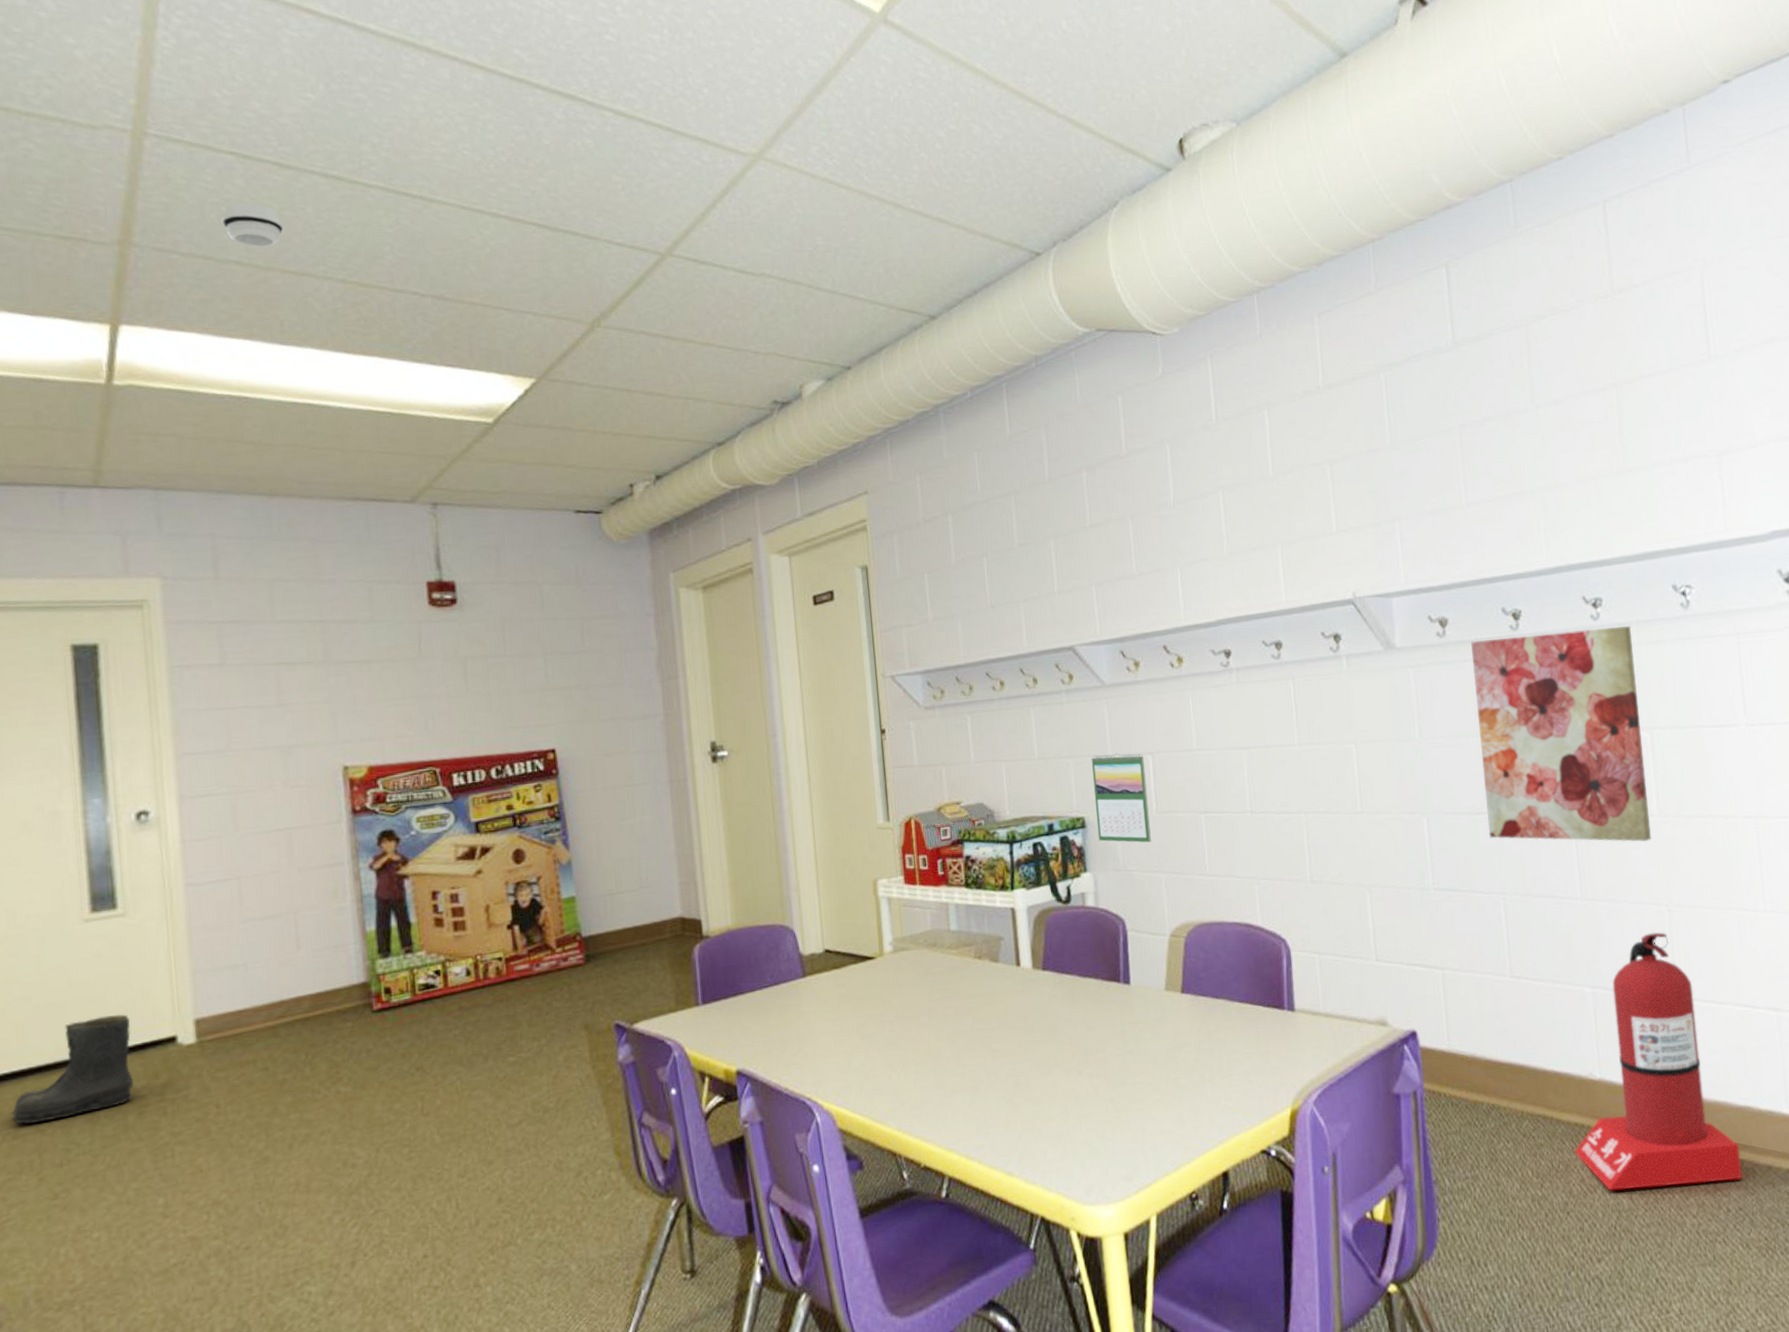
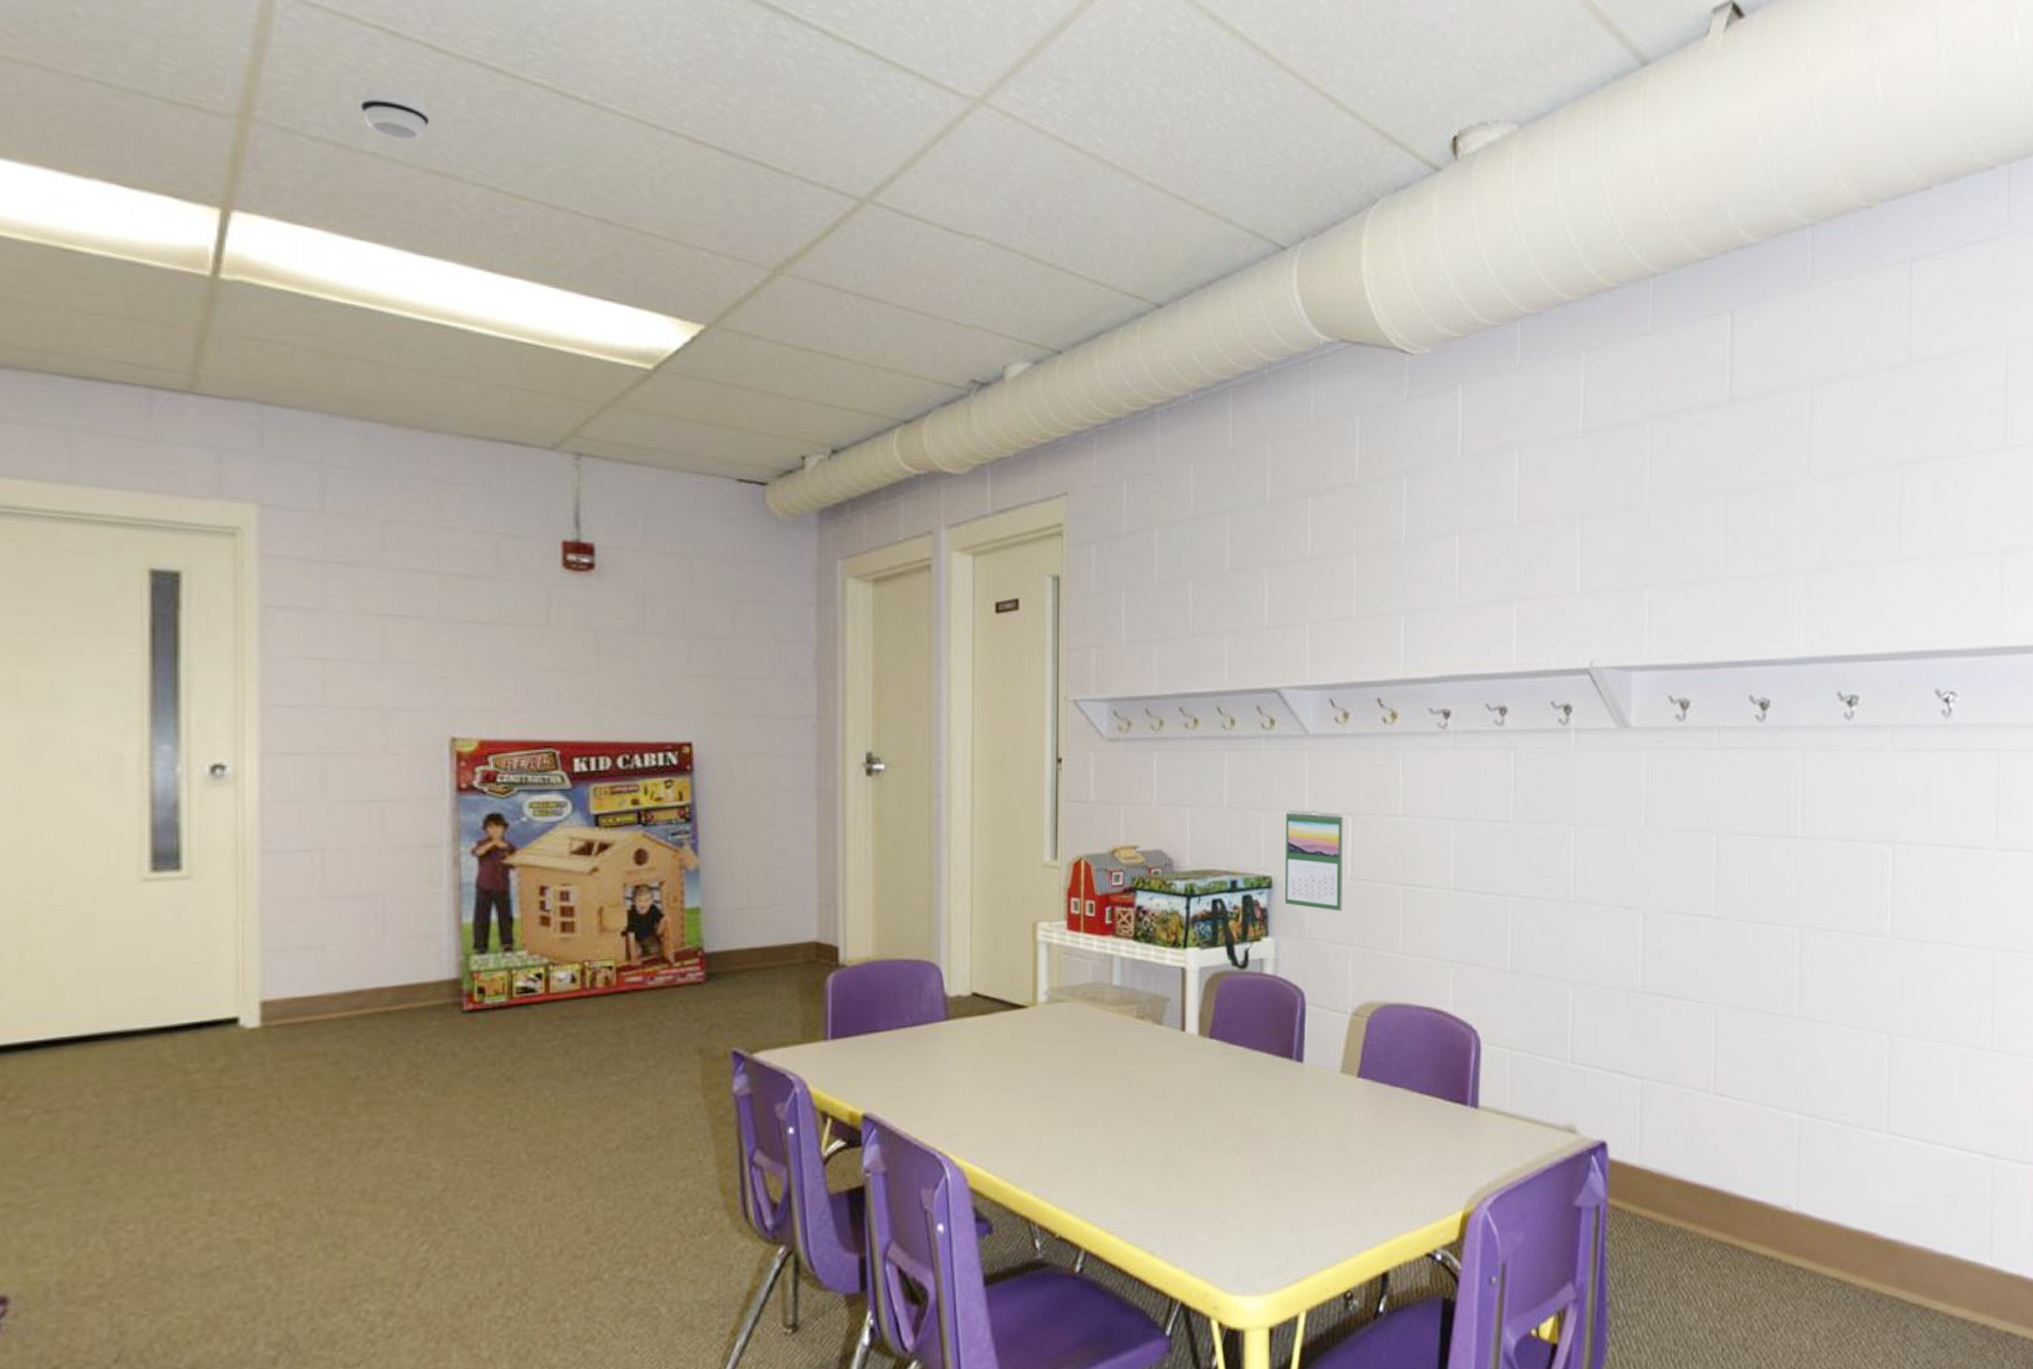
boots: present [11,1014,134,1124] -> none [44,987,188,1099]
wall art: present [1471,626,1651,842] -> none [1707,727,1885,963]
fire extinguisher: present [1575,932,1742,1191] -> none [1761,1061,1934,1331]

